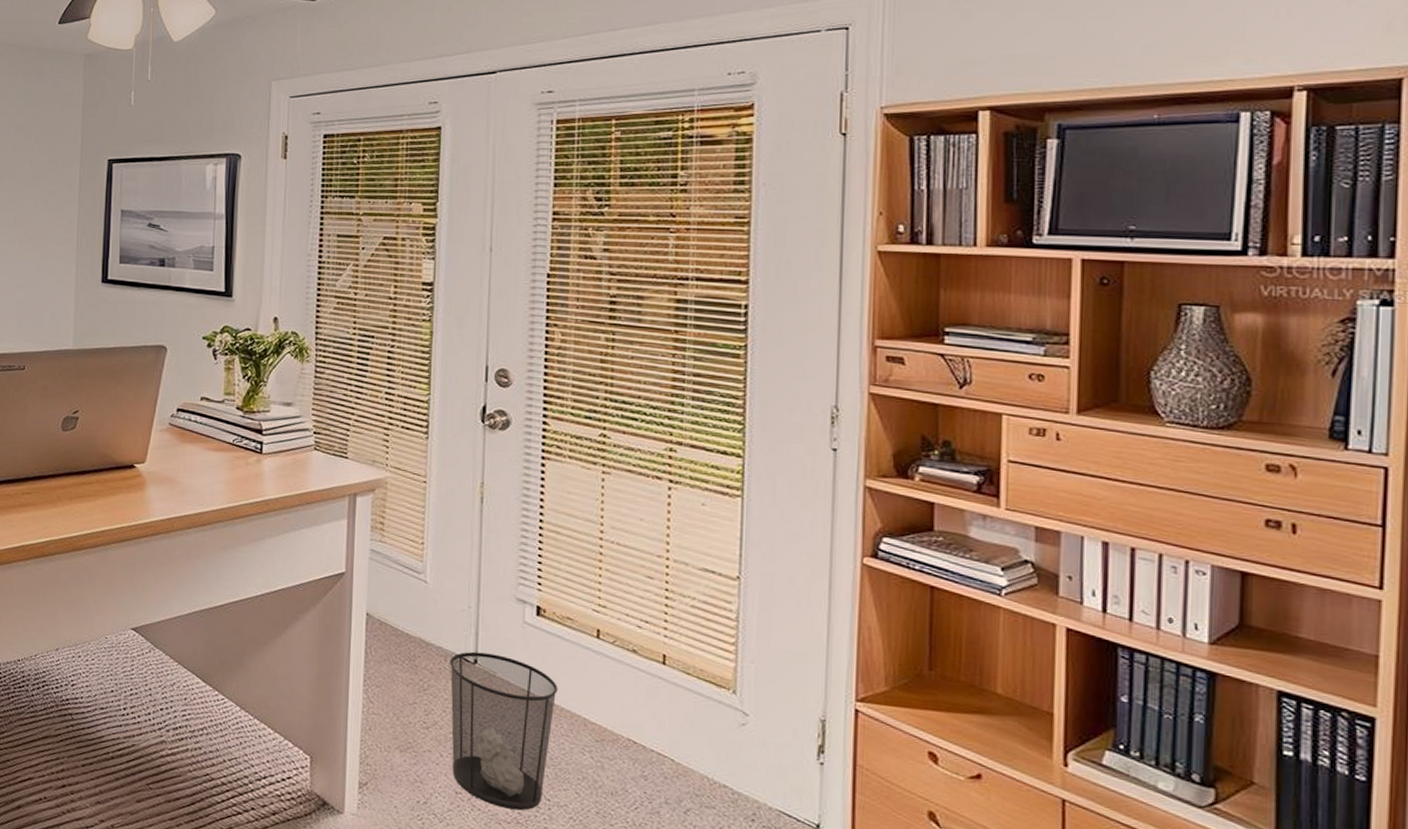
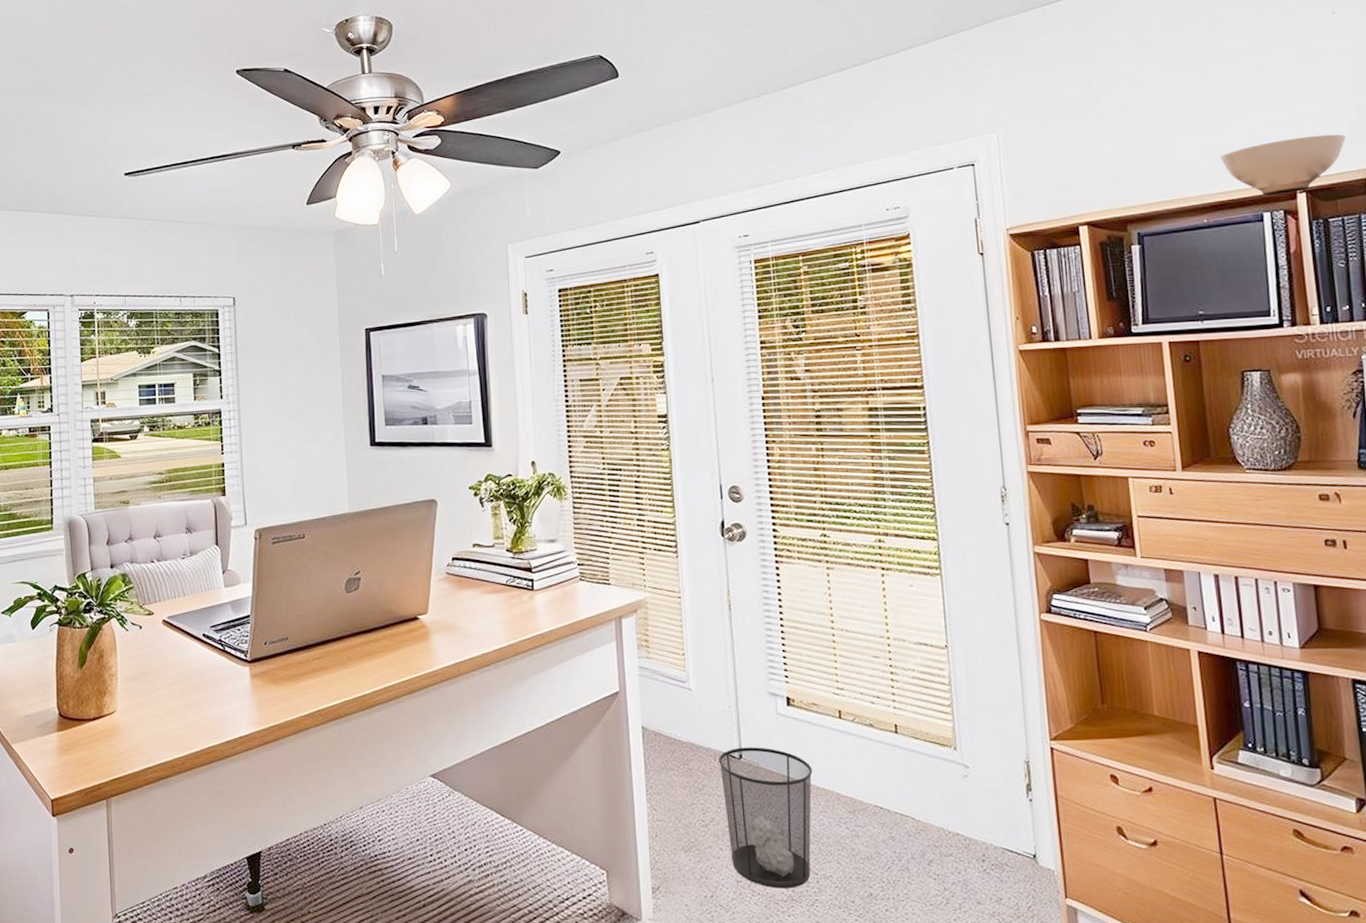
bowl: none [1187,19,1378,91] -> present [1219,134,1346,195]

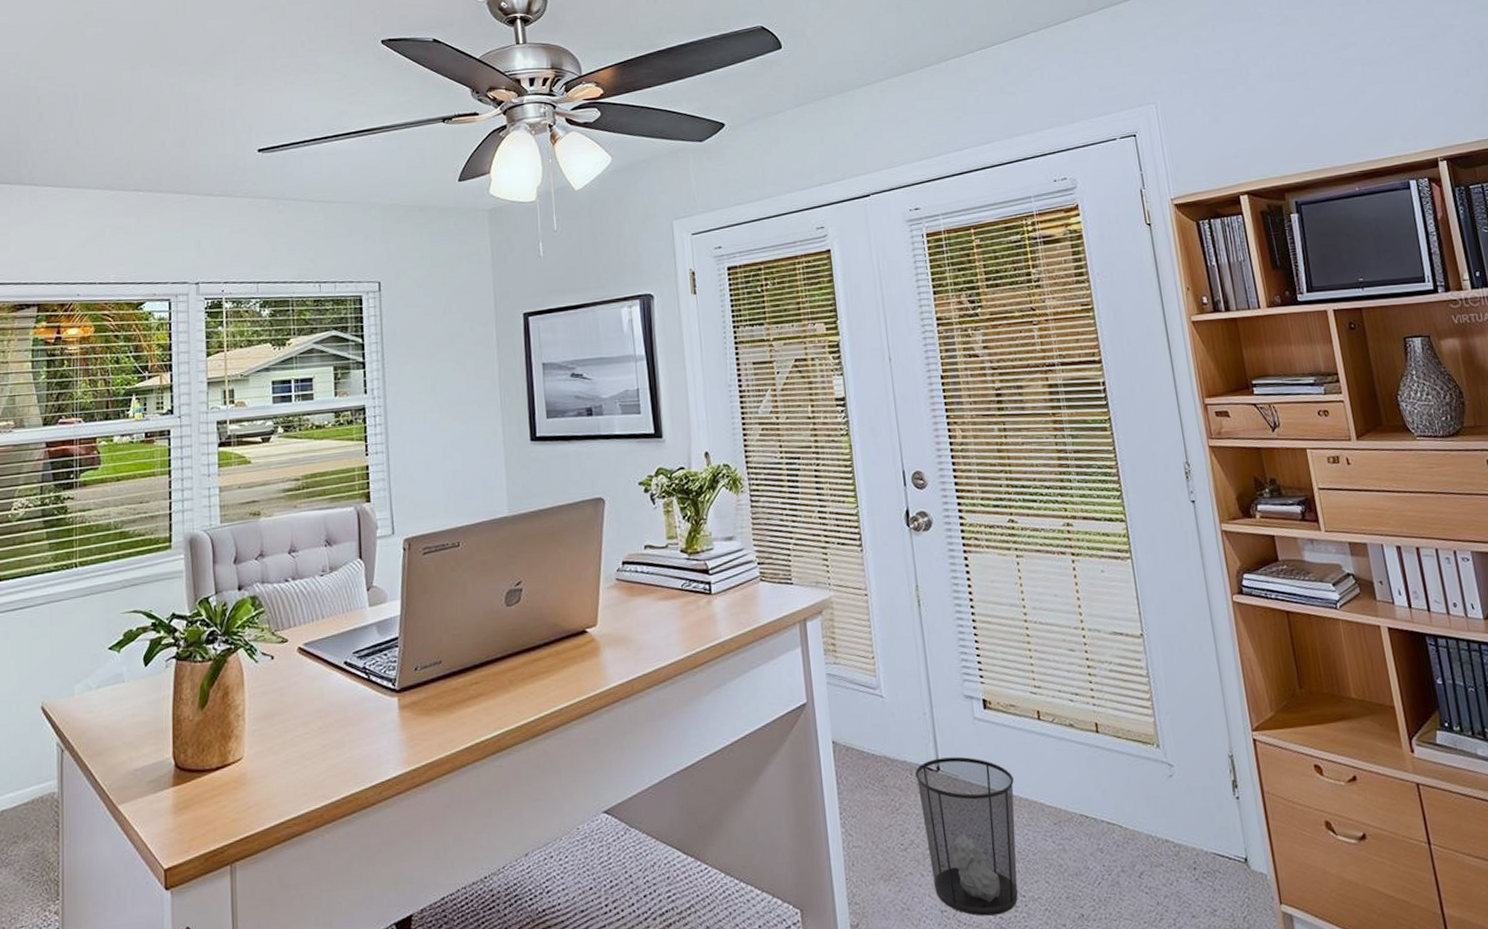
bowl: present [1219,134,1346,195] -> none [1364,104,1478,164]

